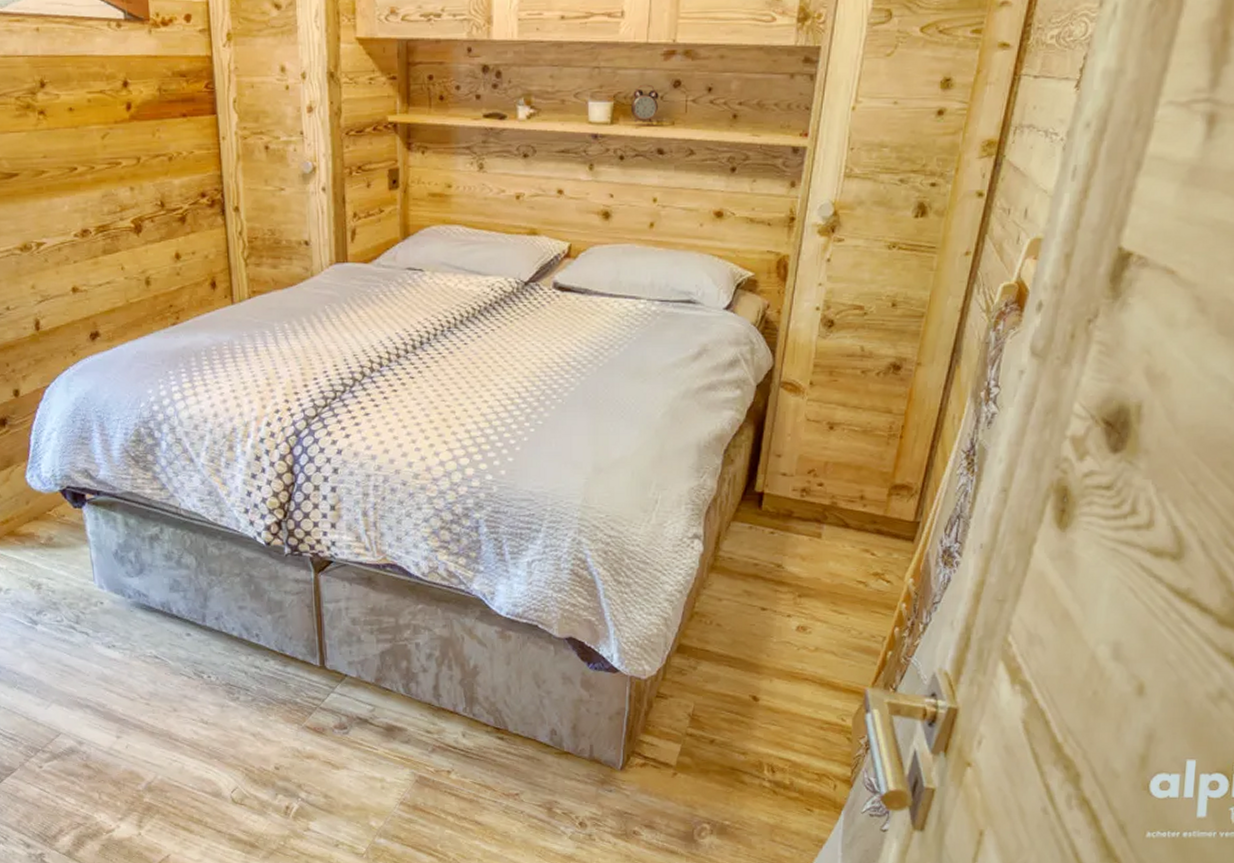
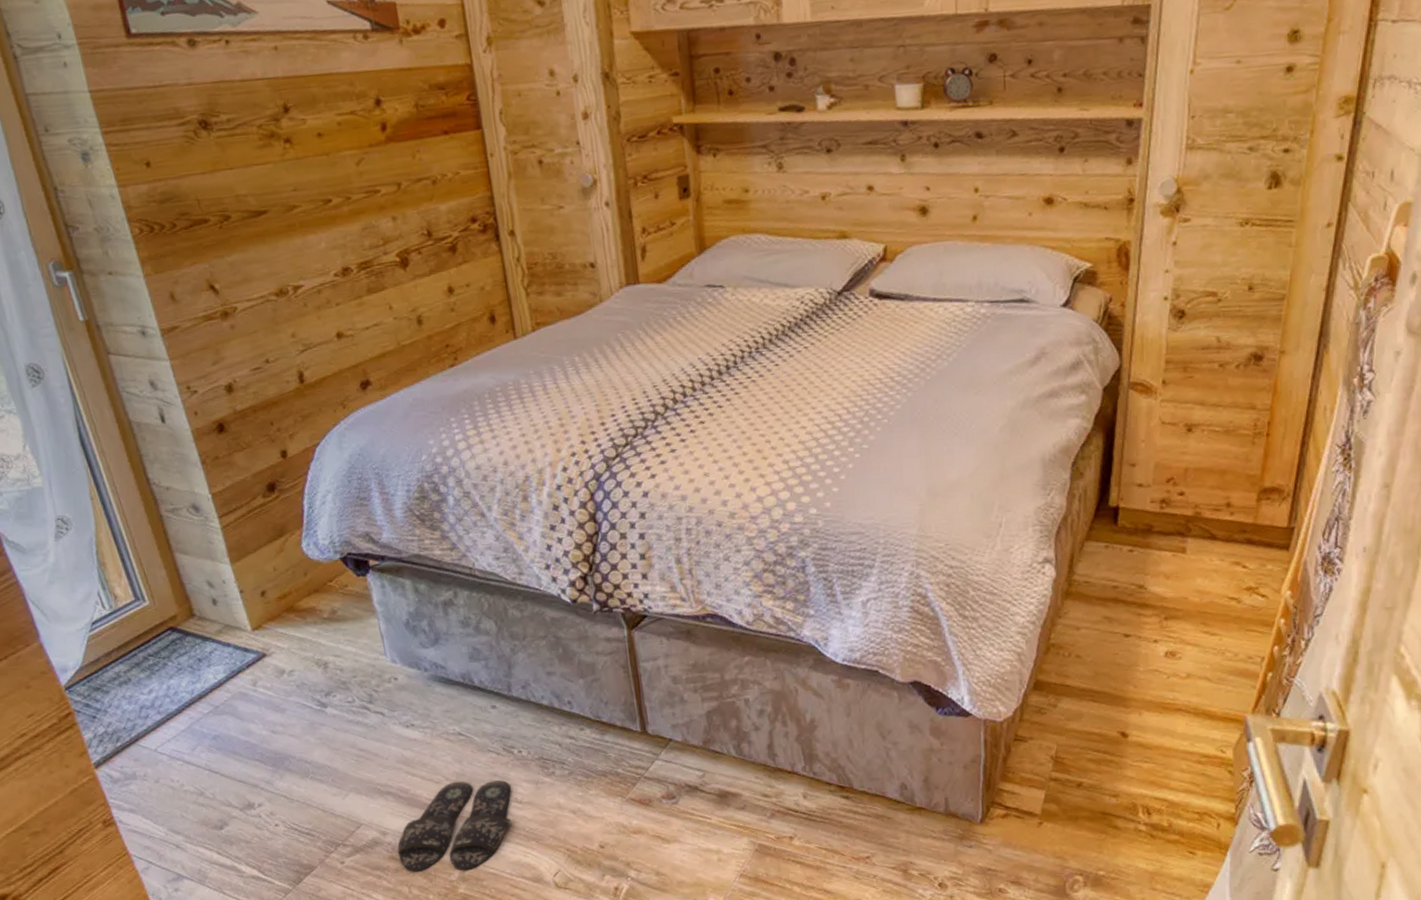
slippers: none [91,700,198,782] -> present [397,780,511,872]

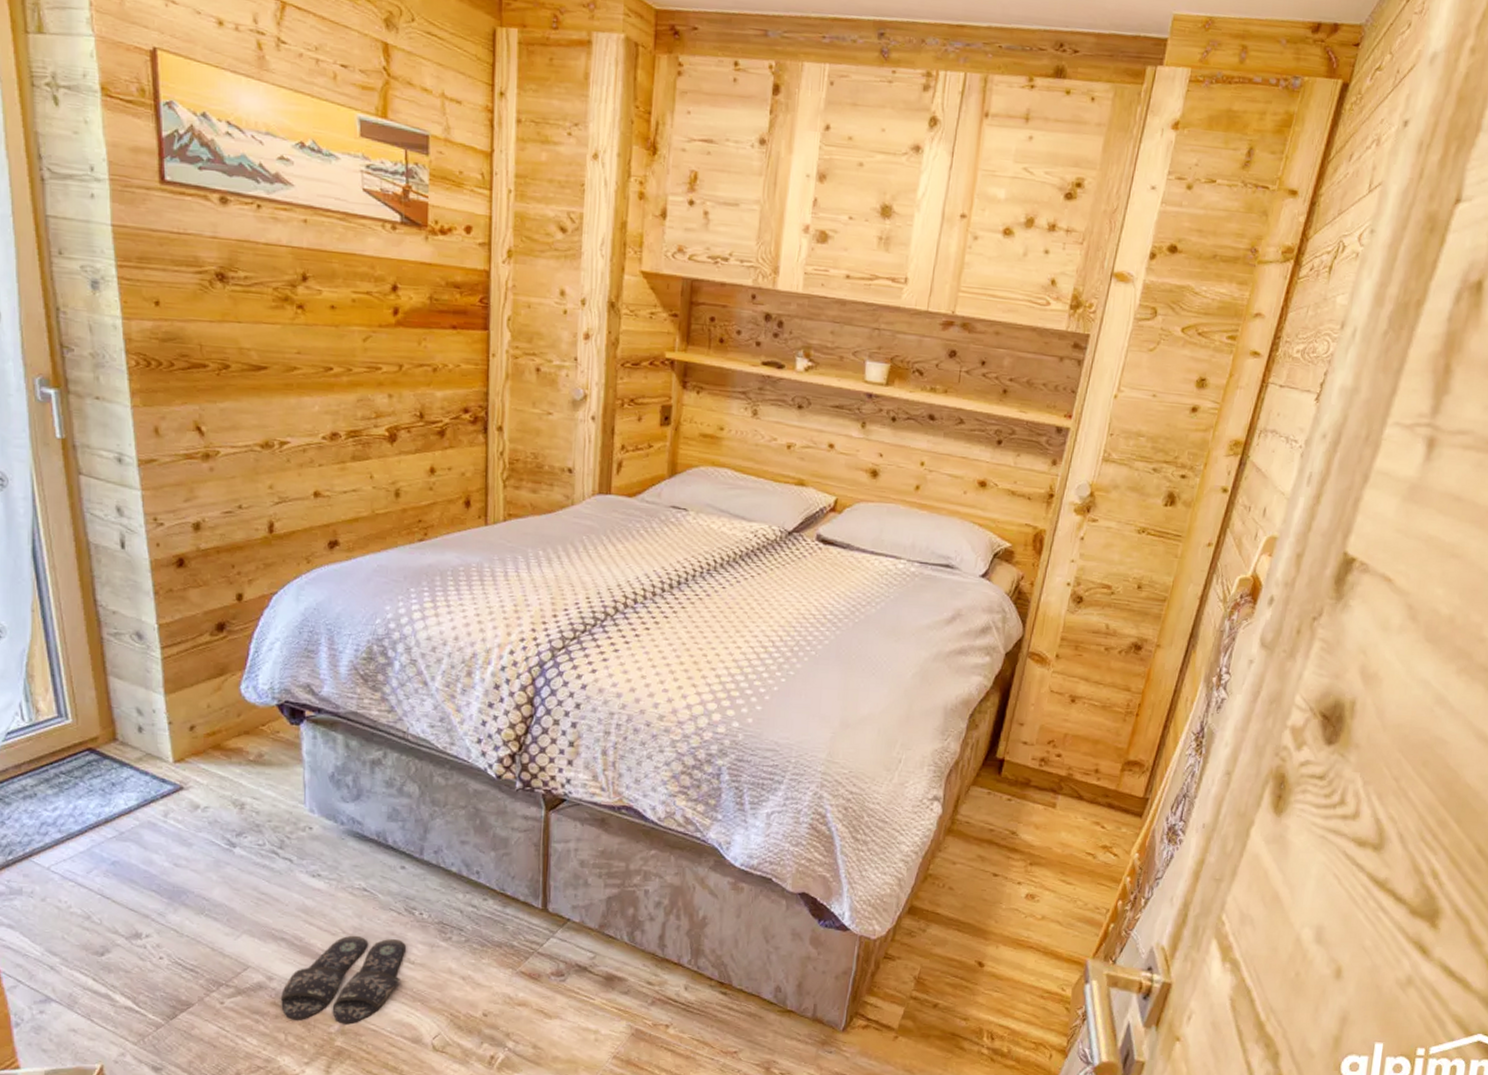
alarm clock: present [942,60,974,105] -> none [906,350,935,389]

